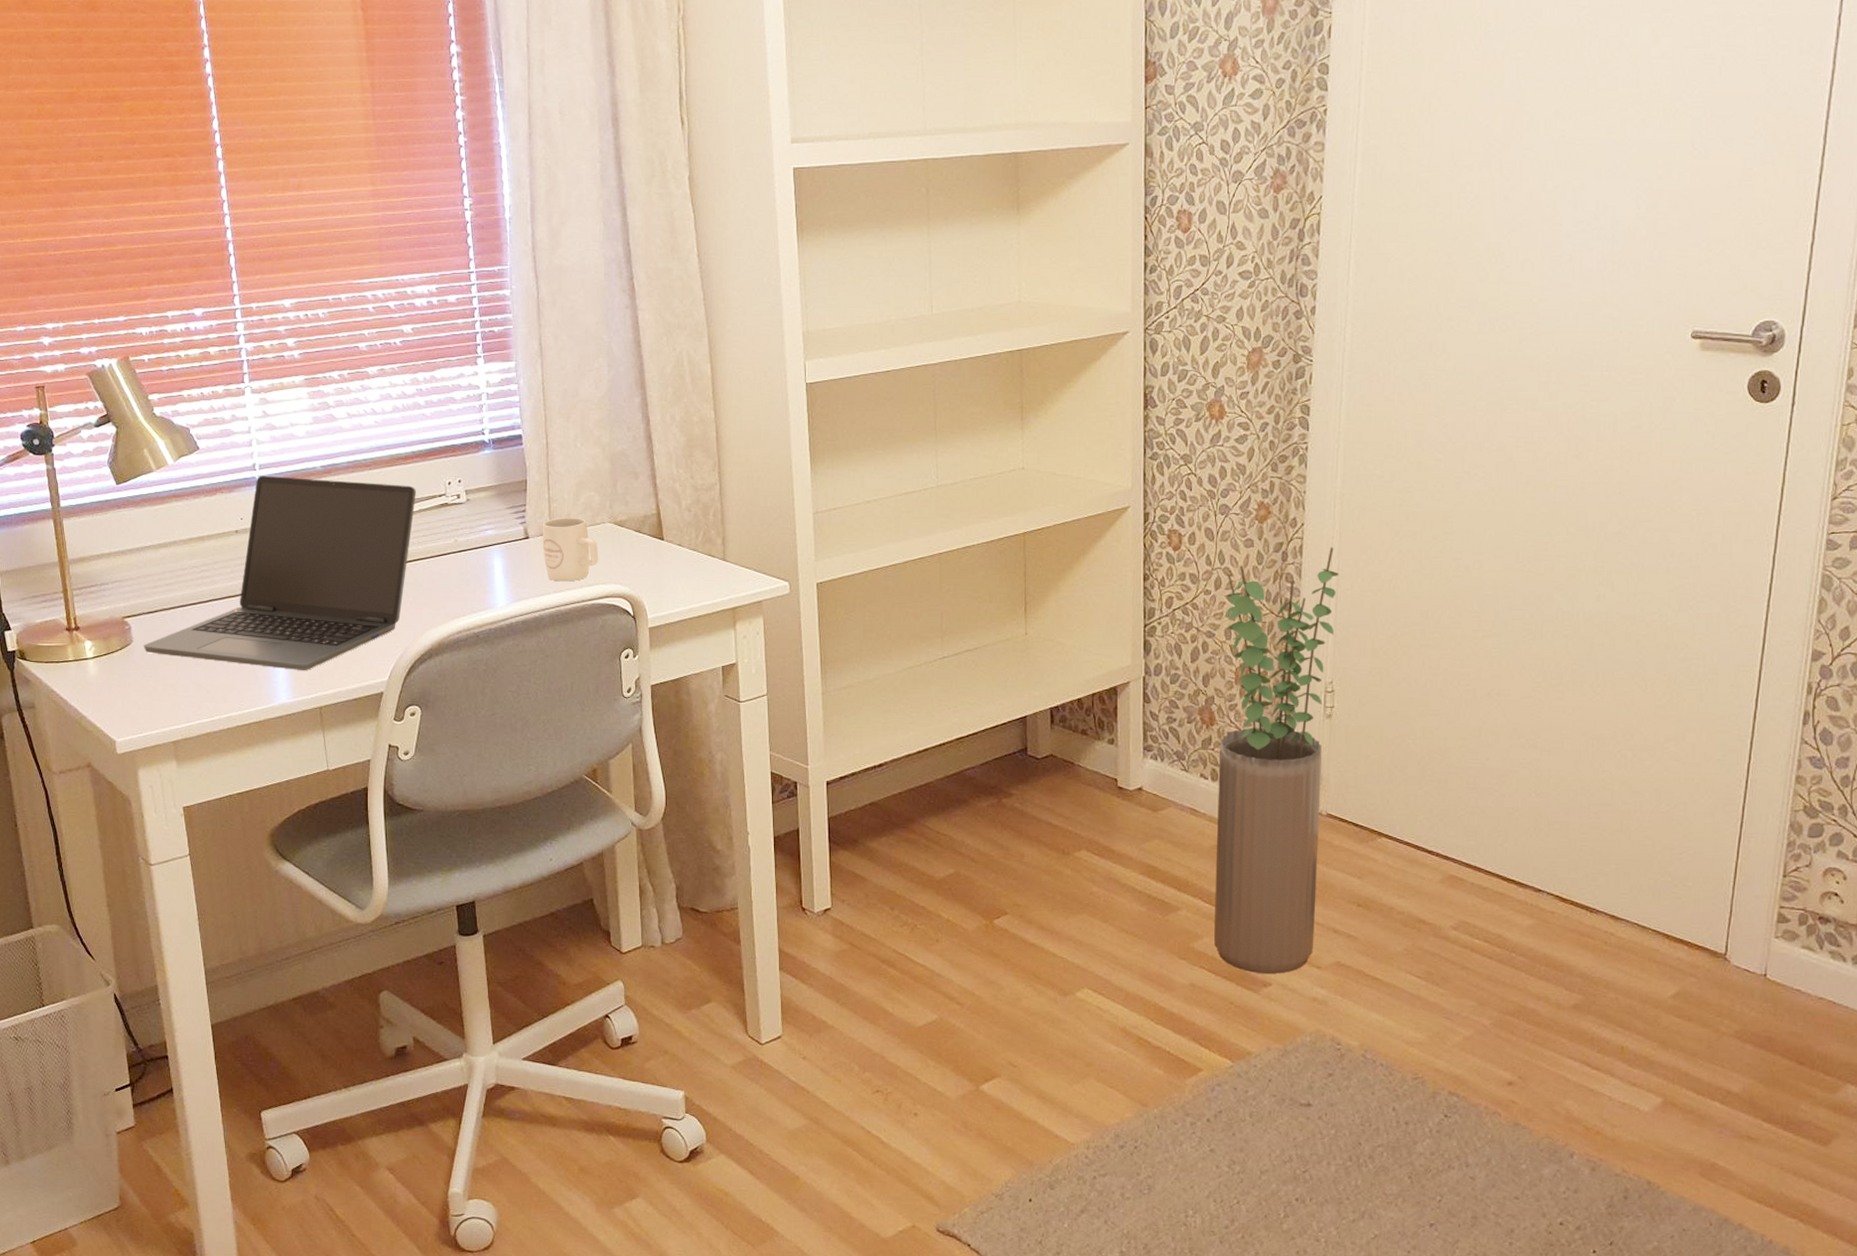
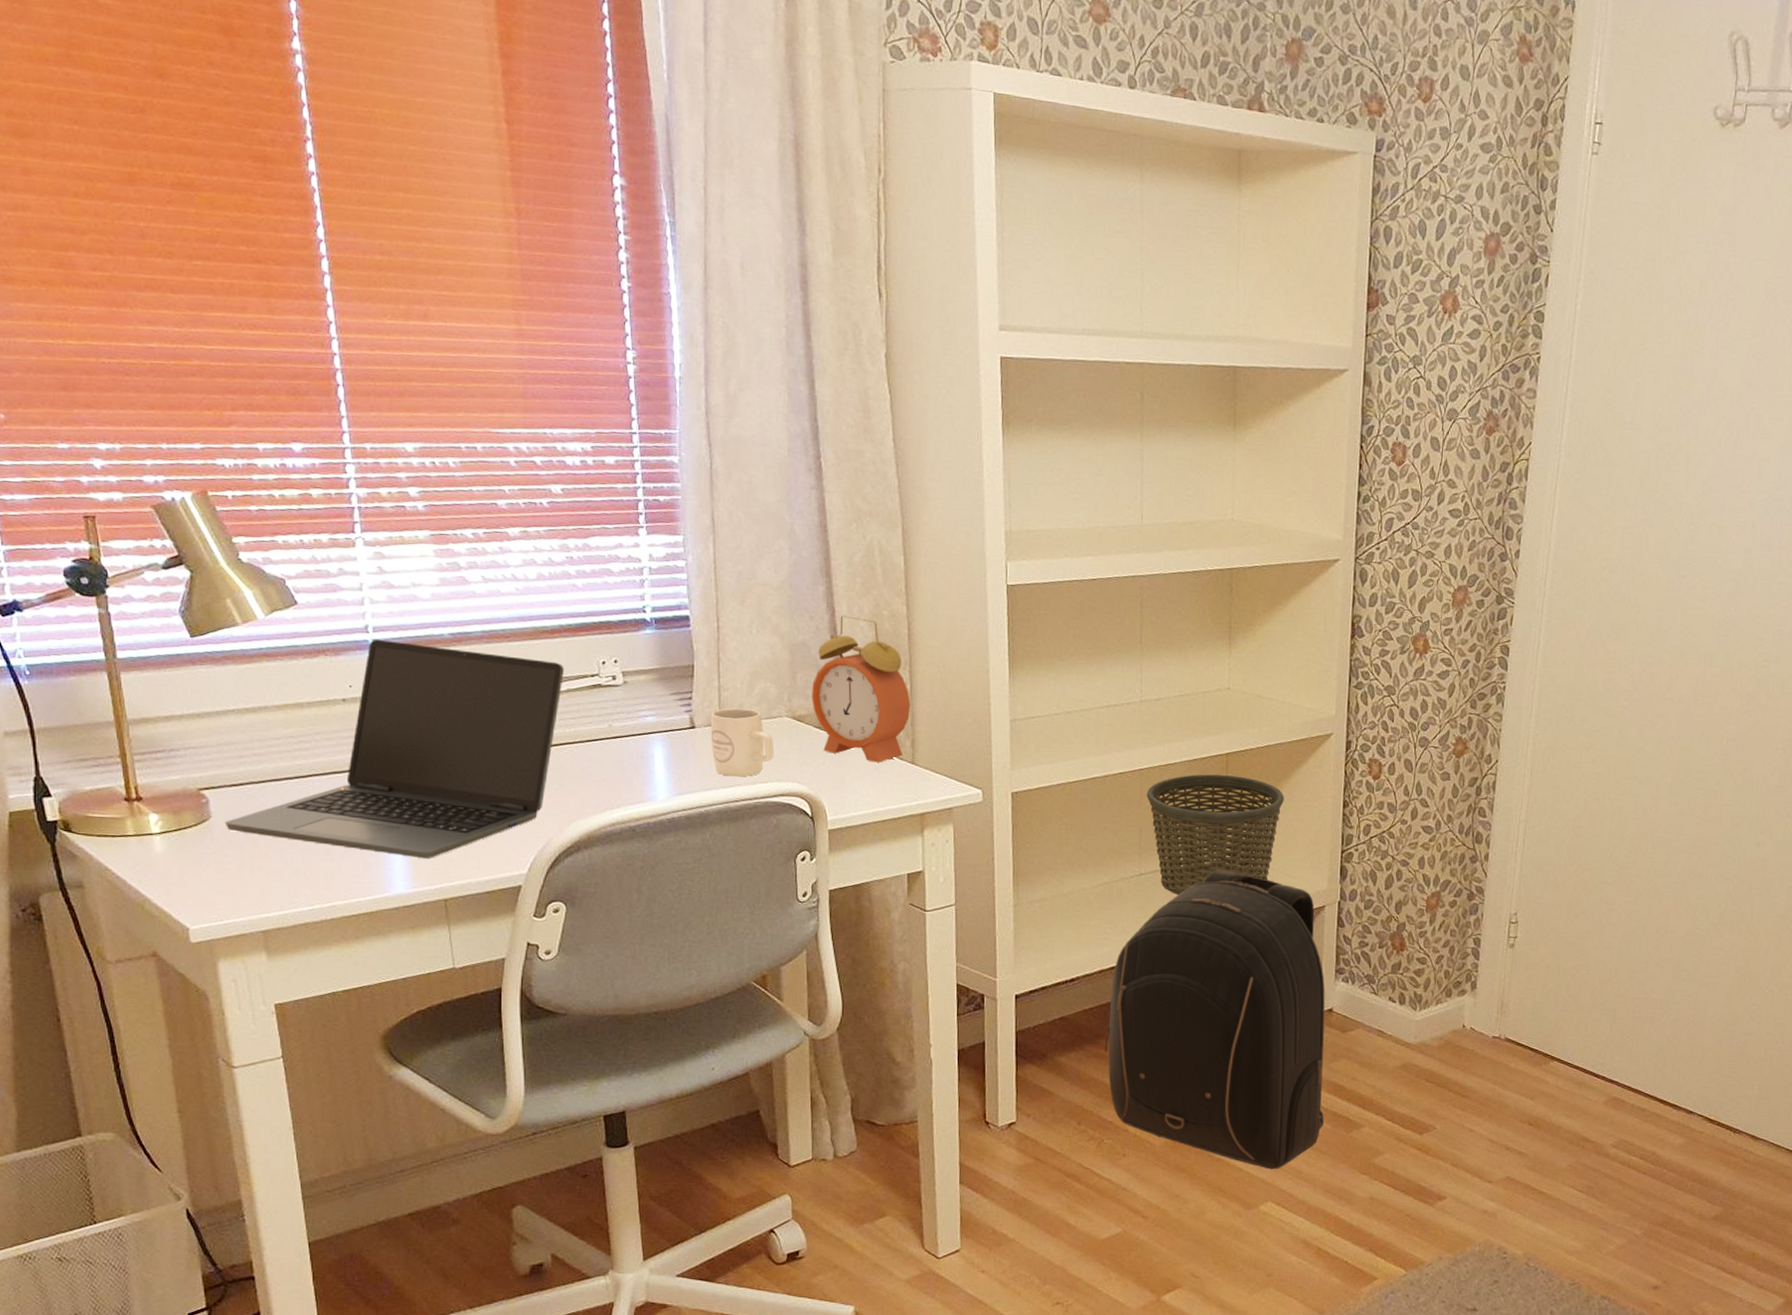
alarm clock: none [631,424,720,561] -> present [812,615,910,763]
backpack: none [915,649,1139,955] -> present [1105,869,1325,1170]
basket: none [946,555,1083,678] -> present [1146,774,1284,896]
vase: present [1214,547,1340,974] -> none [1394,784,1529,1188]

